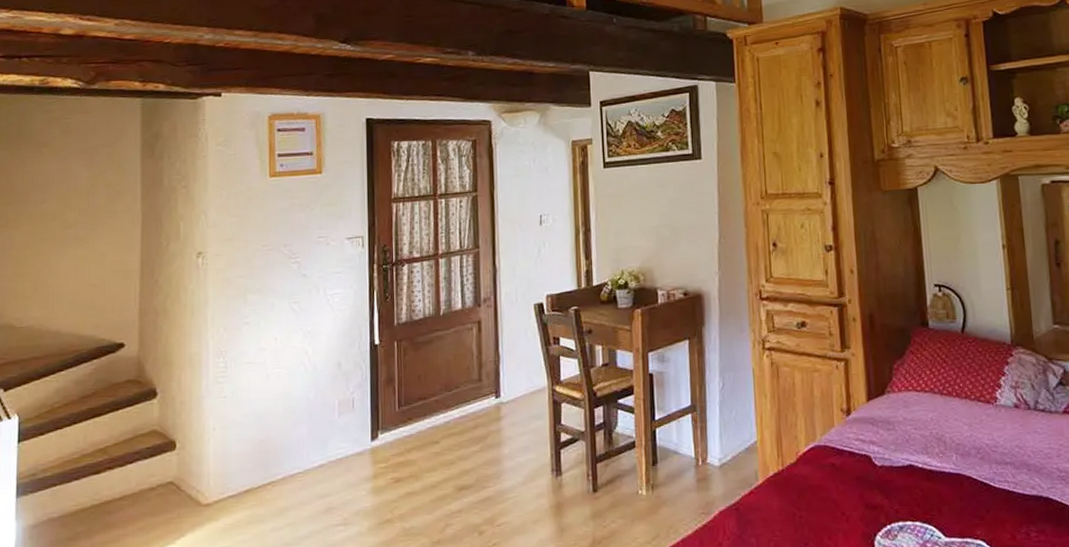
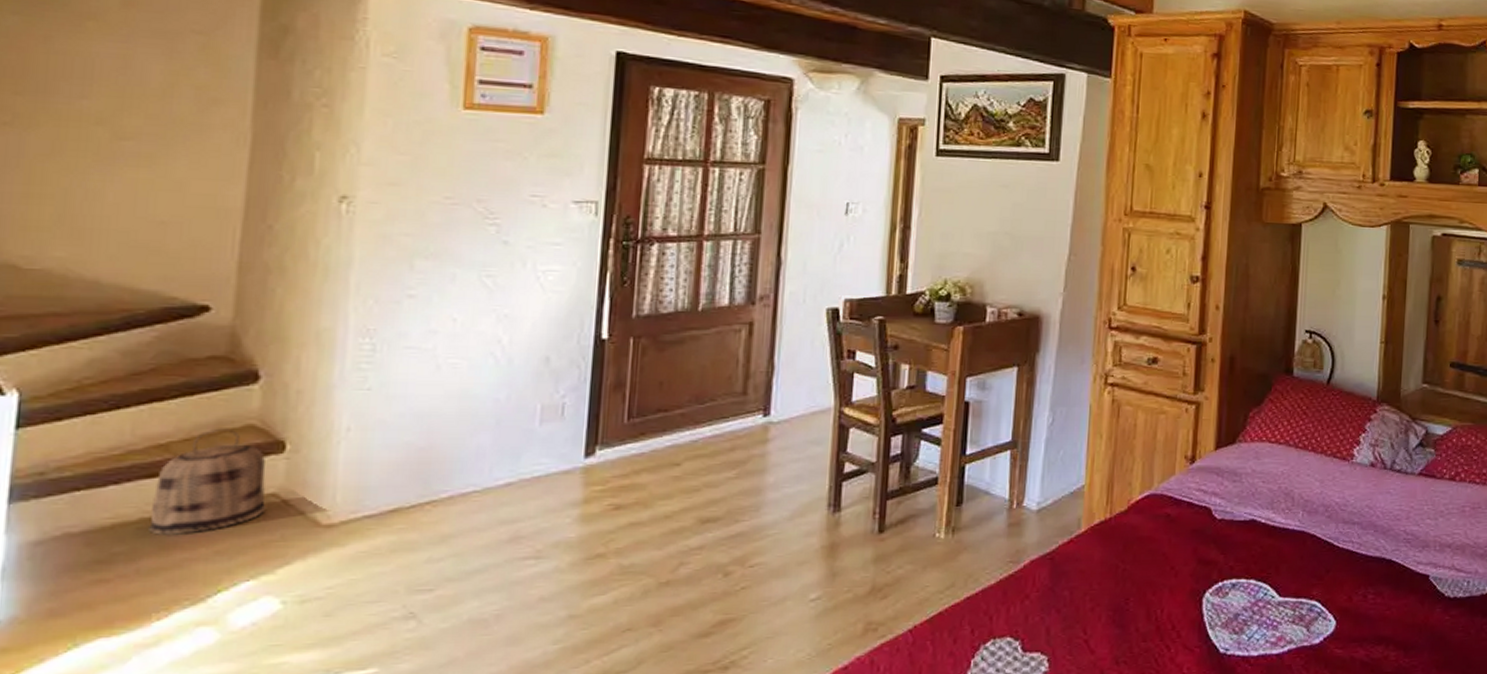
basket: none [98,433,168,517] -> present [149,428,267,535]

